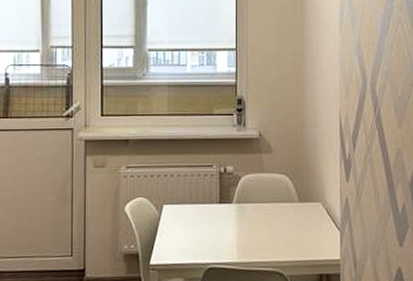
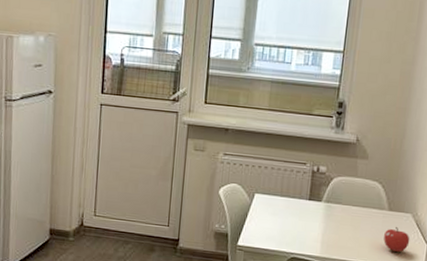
fruit: none [298,217,323,244] -> present [383,226,410,252]

